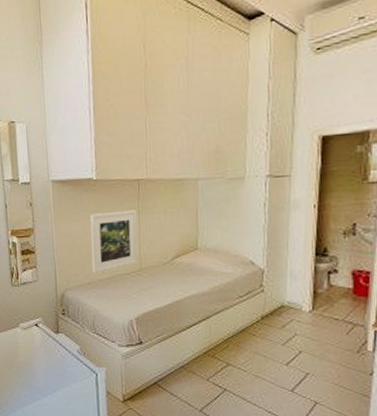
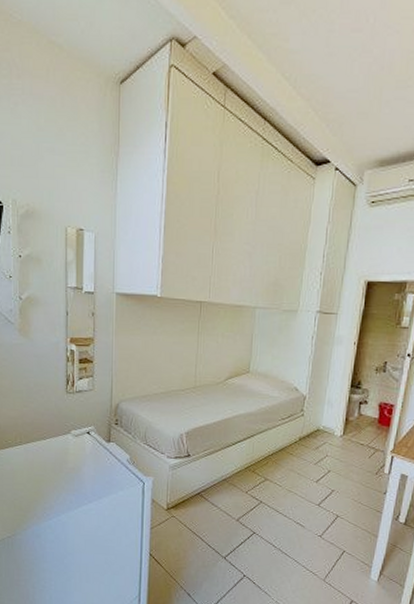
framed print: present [90,210,138,274] -> none [149,329,196,388]

